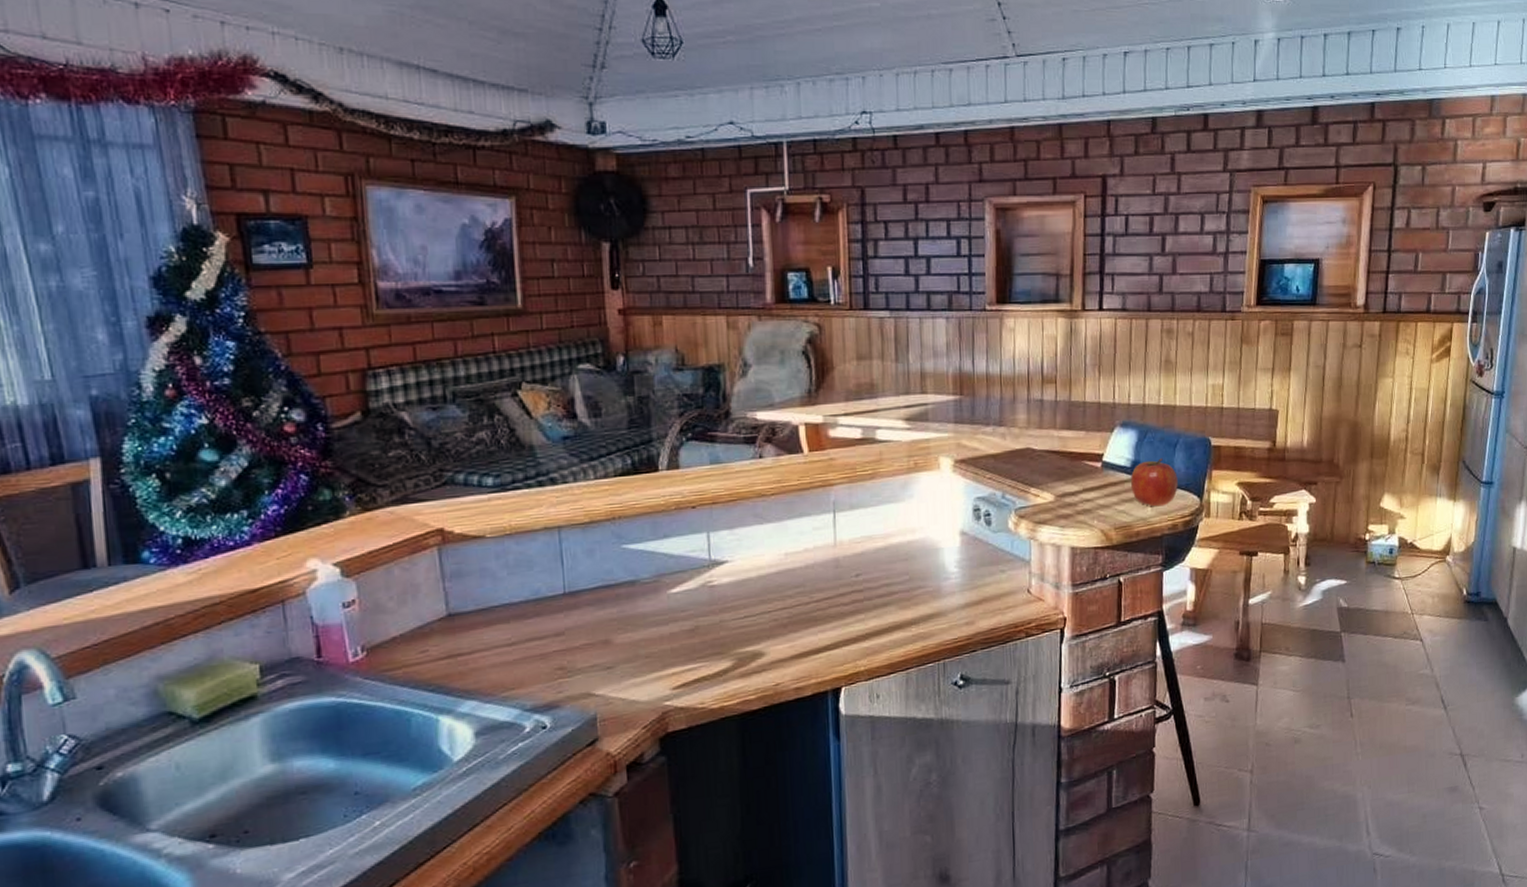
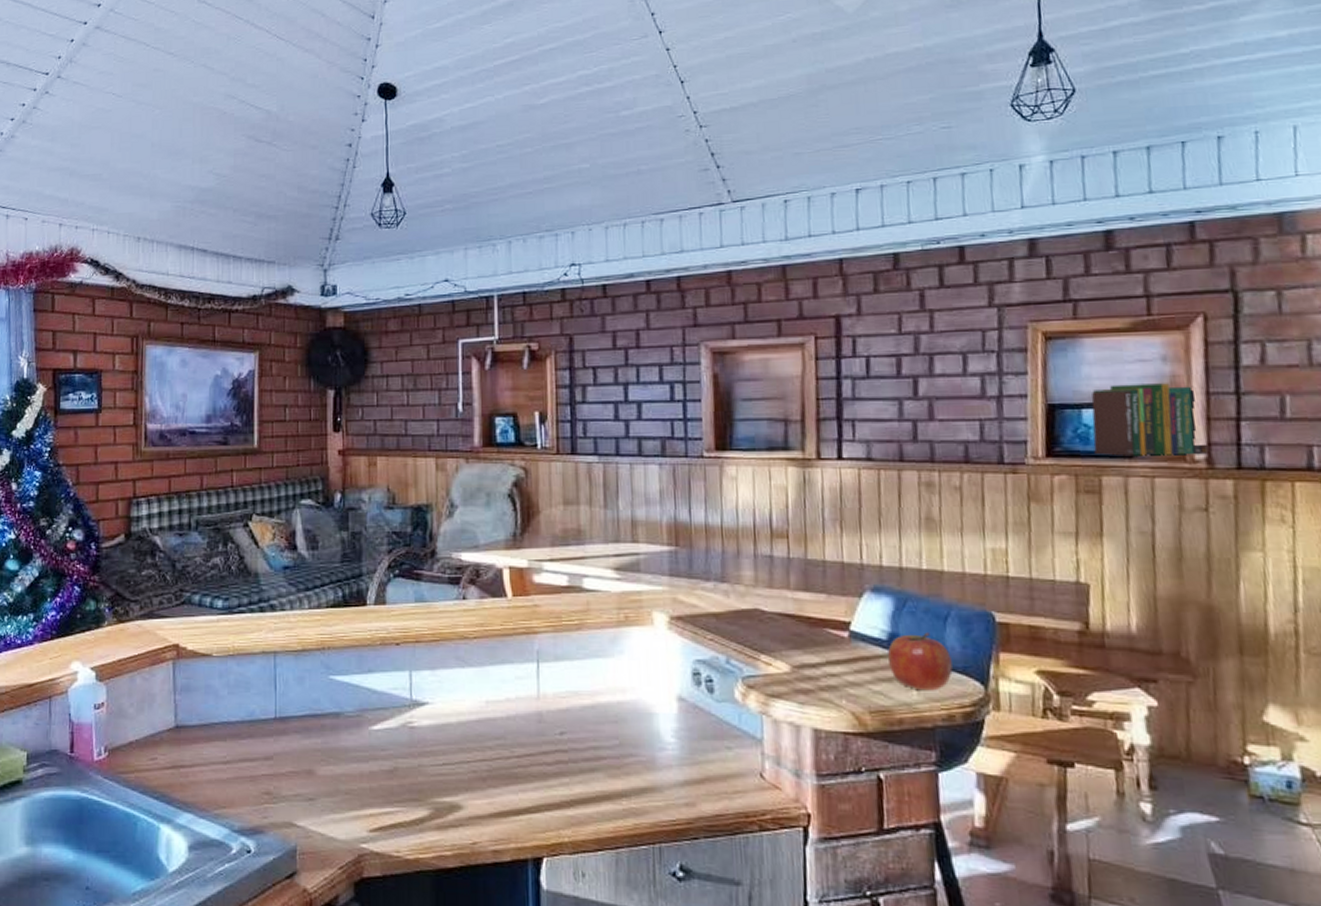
books: none [1290,242,1367,304] -> present [1091,383,1210,456]

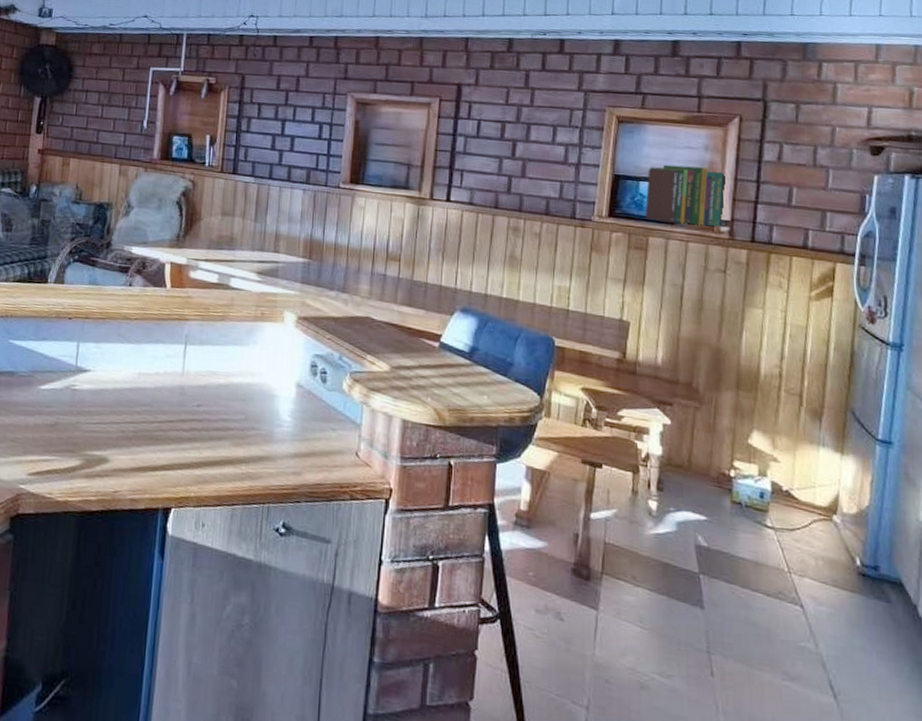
fruit: present [888,632,953,691] -> none [468,349,517,397]

